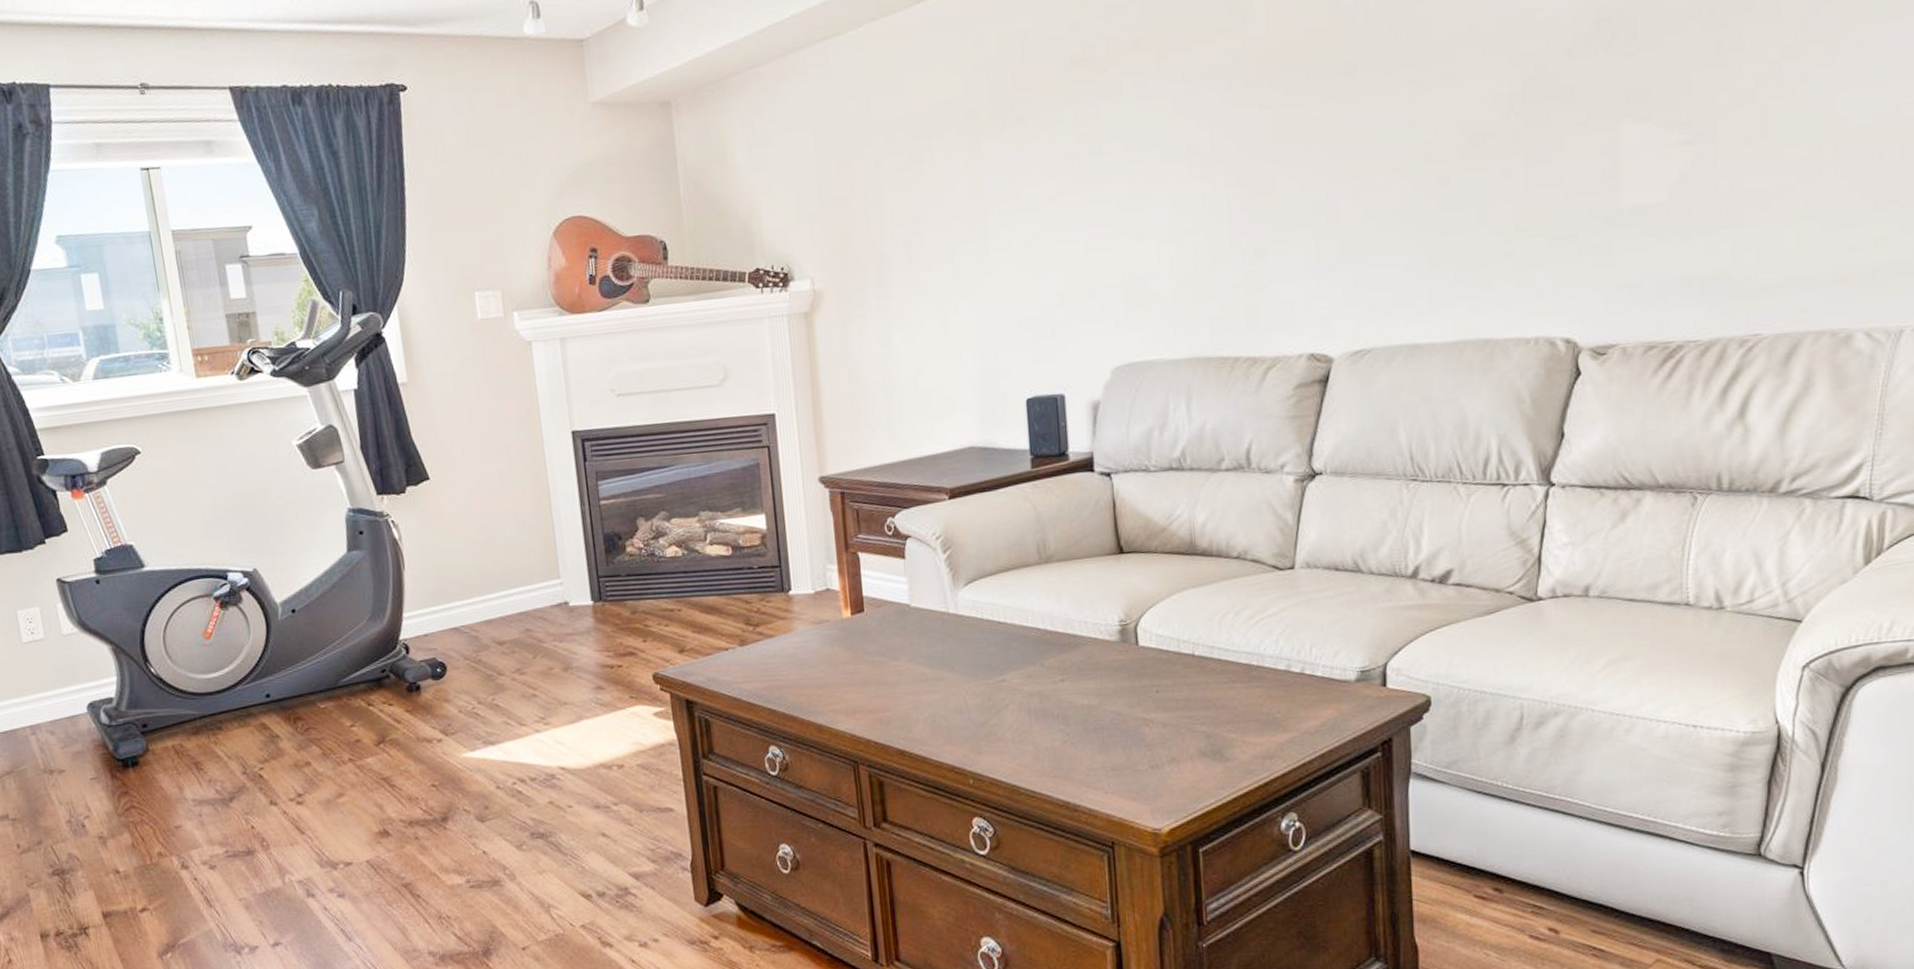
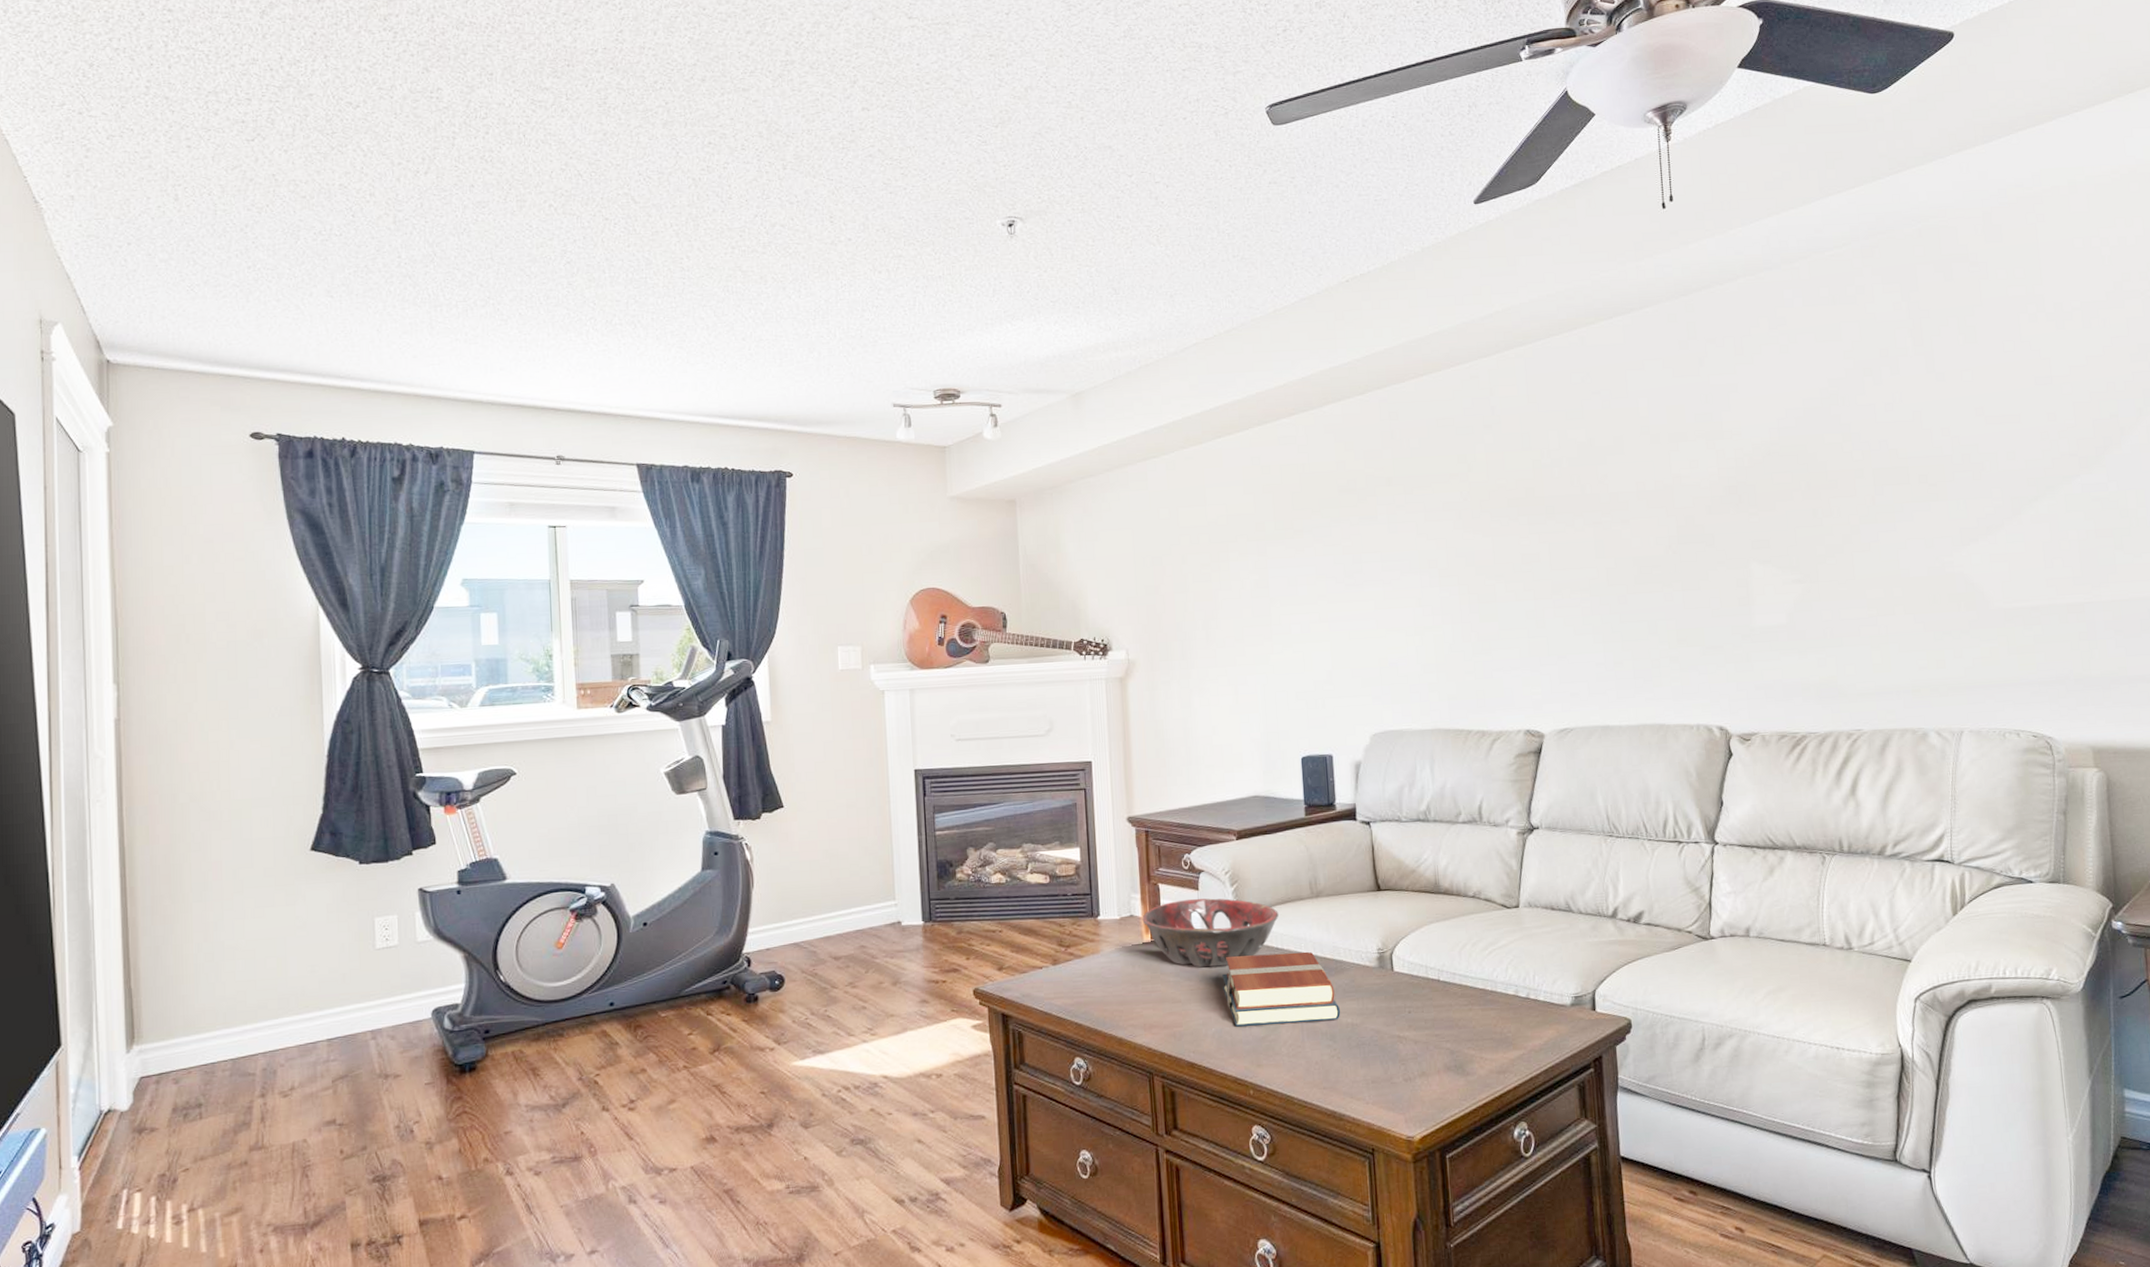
decorative bowl: none [840,567,1001,645] -> present [1142,898,1279,967]
books: none [935,625,1075,711] -> present [1222,951,1341,1027]

